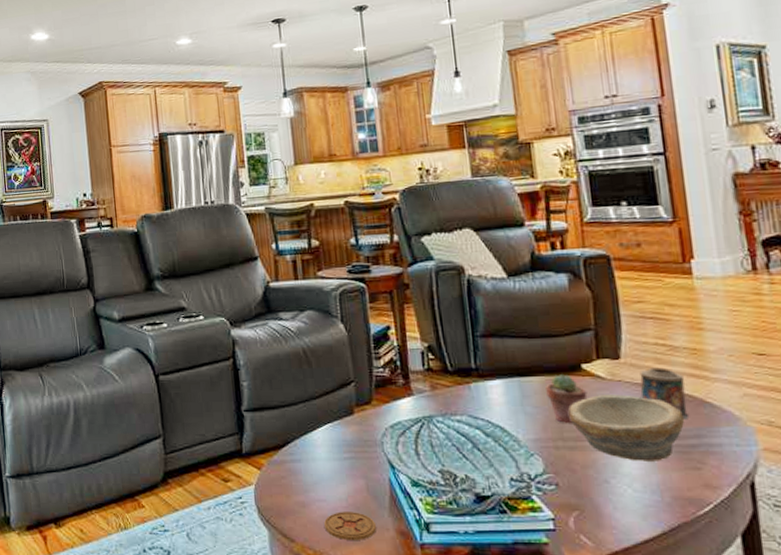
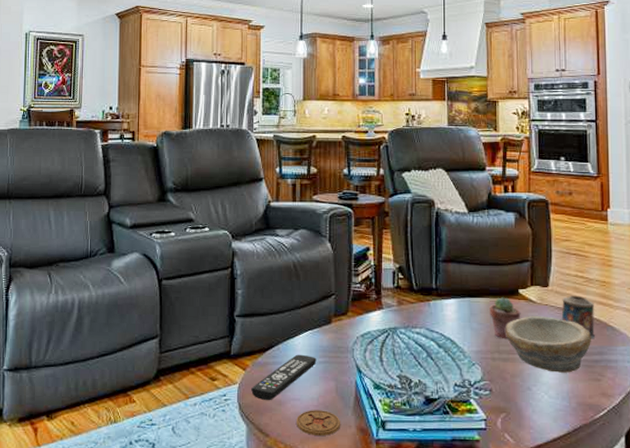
remote control: none [269,450,341,503] -> present [251,354,317,401]

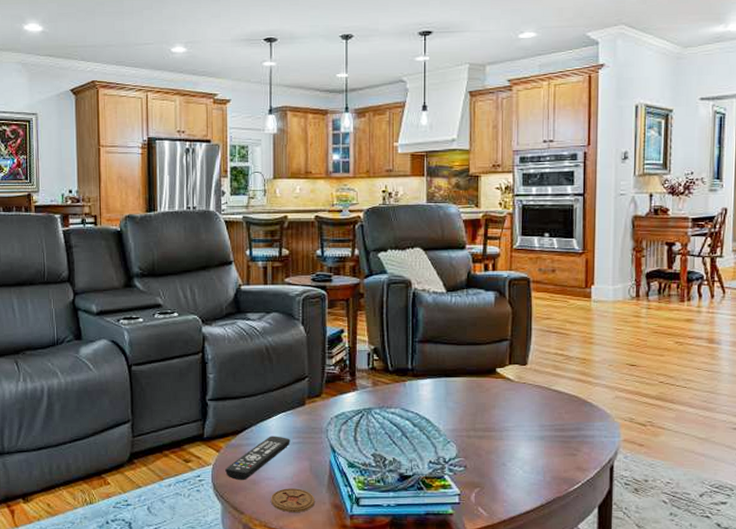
potted succulent: present [490,297,521,340] -> none [466,376,498,418]
bowl: present [505,316,592,373] -> none [482,394,570,449]
candle: present [561,295,595,339] -> none [539,373,573,416]

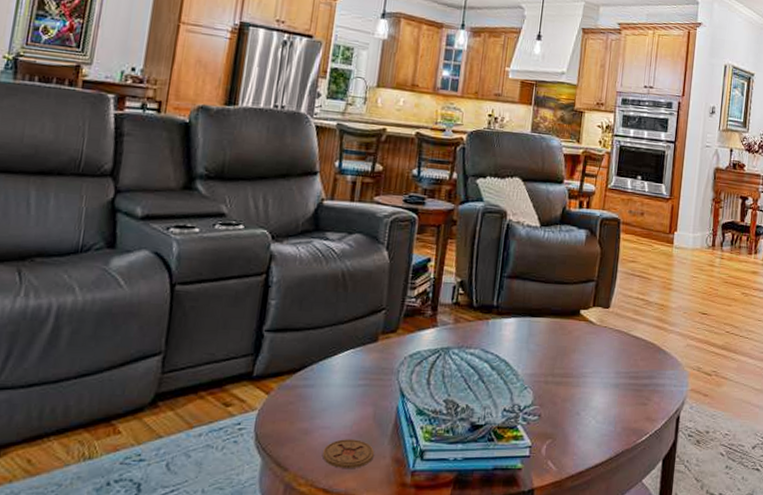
remote control: present [225,436,291,481] -> none [273,376,356,430]

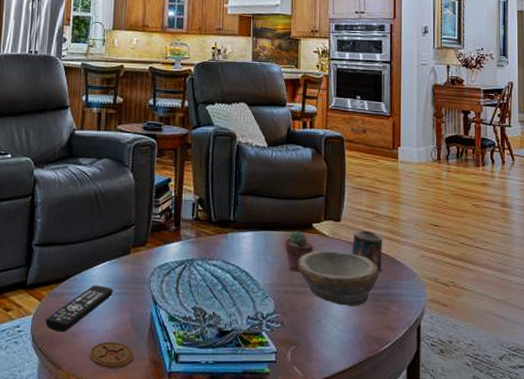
remote control: none [273,376,356,430] -> present [45,285,113,333]
potted succulent: none [548,318,580,362] -> present [284,231,314,273]
bowl: none [562,338,644,397] -> present [299,250,380,306]
candle: none [618,318,650,363] -> present [351,230,382,274]

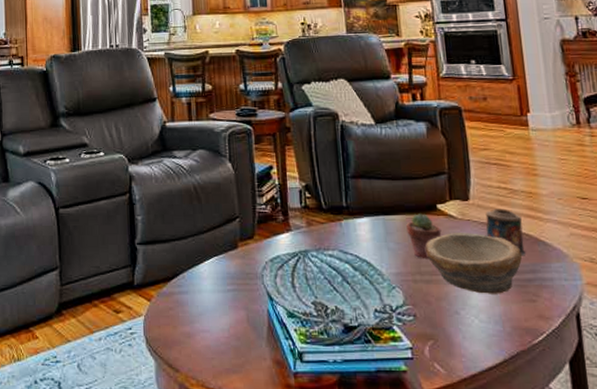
remote control: present [45,285,113,333] -> none [158,282,225,334]
coaster: present [90,342,134,368] -> none [207,342,255,370]

